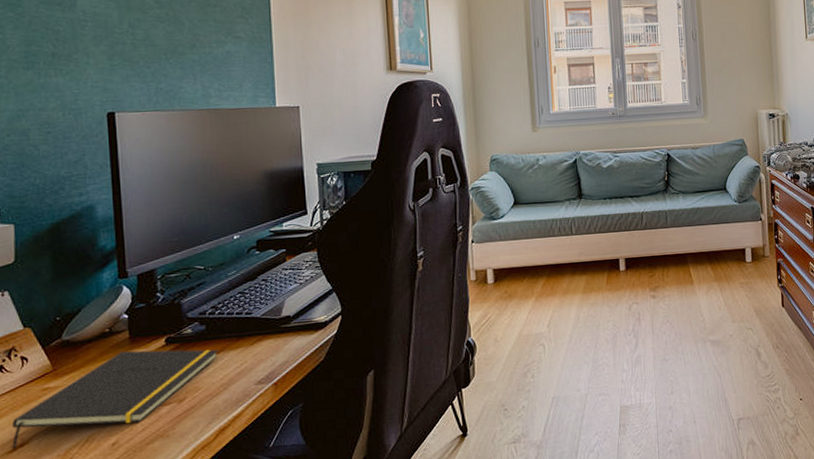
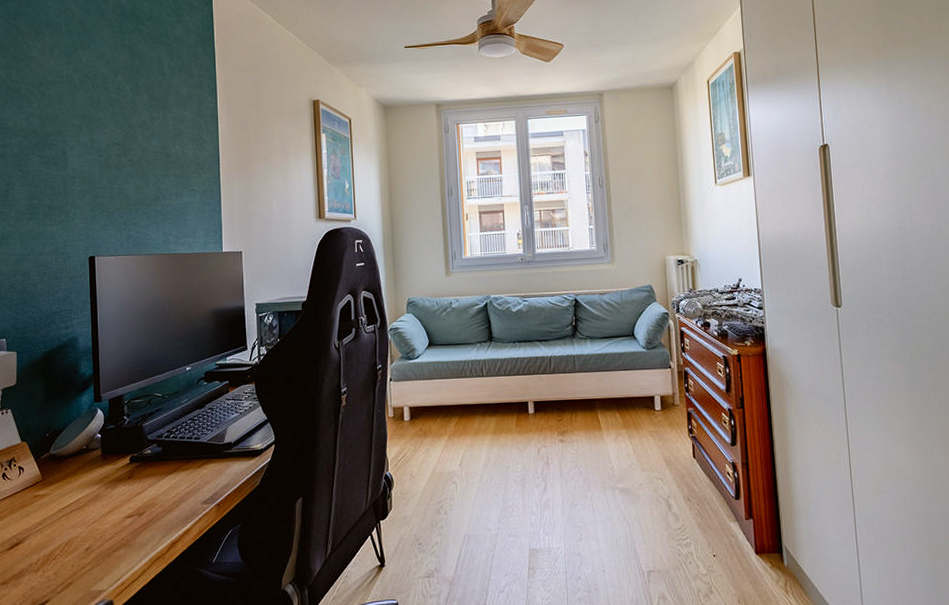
notepad: present [11,349,219,450] -> none [9,466,172,547]

